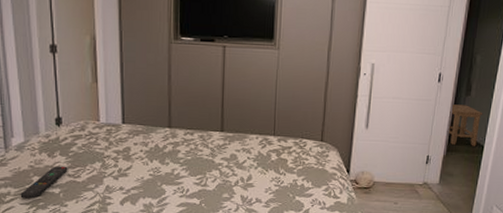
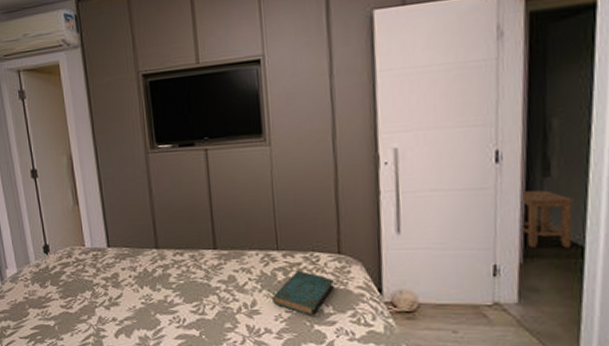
remote control: present [20,166,68,199] -> none [19,296,60,332]
book: none [265,152,316,189] -> present [272,270,335,316]

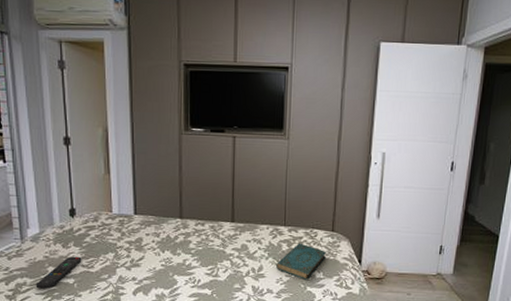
remote control: none [19,296,60,332] -> present [35,256,82,289]
stool: present [520,190,576,248] -> none [460,193,498,236]

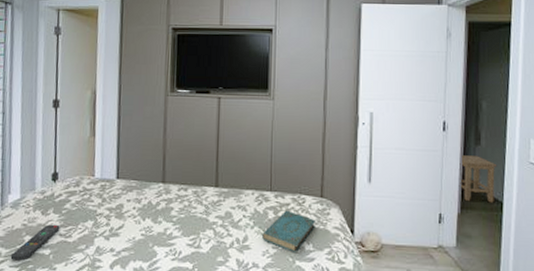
stool: none [460,193,498,236] -> present [459,155,497,203]

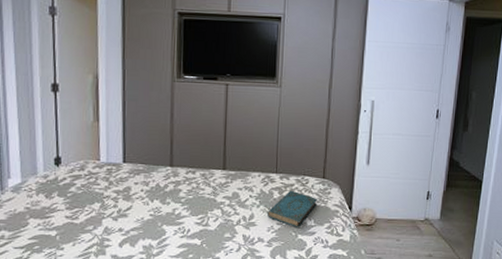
remote control: present [10,224,60,261] -> none [14,207,66,242]
stool: present [459,155,497,203] -> none [446,140,481,181]

